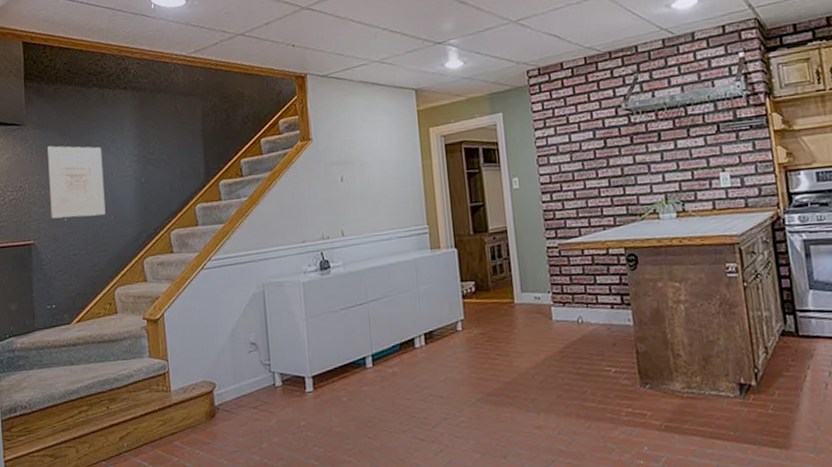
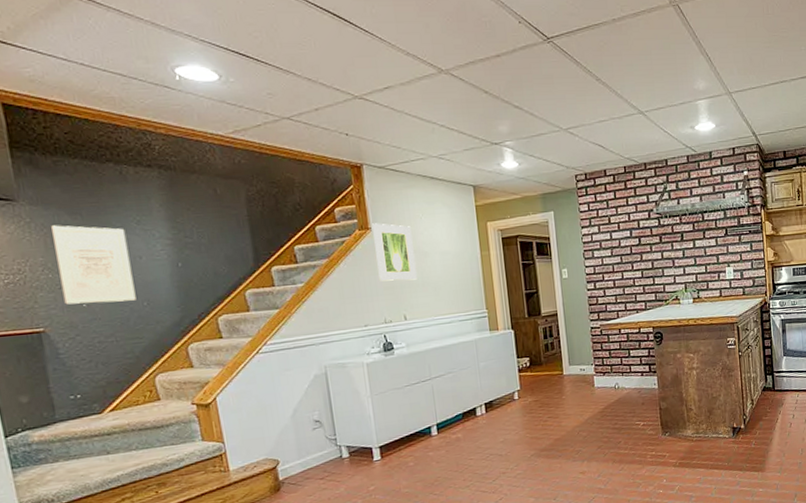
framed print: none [314,133,356,195] -> present [372,223,417,282]

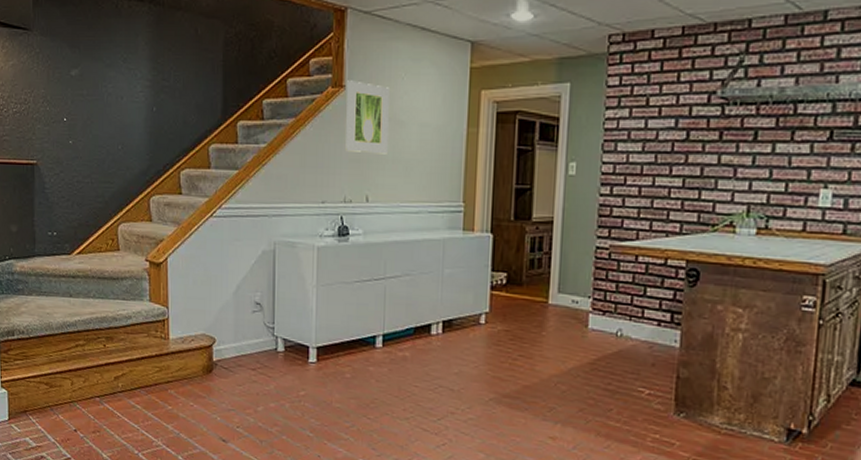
wall art: present [51,225,136,305] -> none [55,57,113,142]

